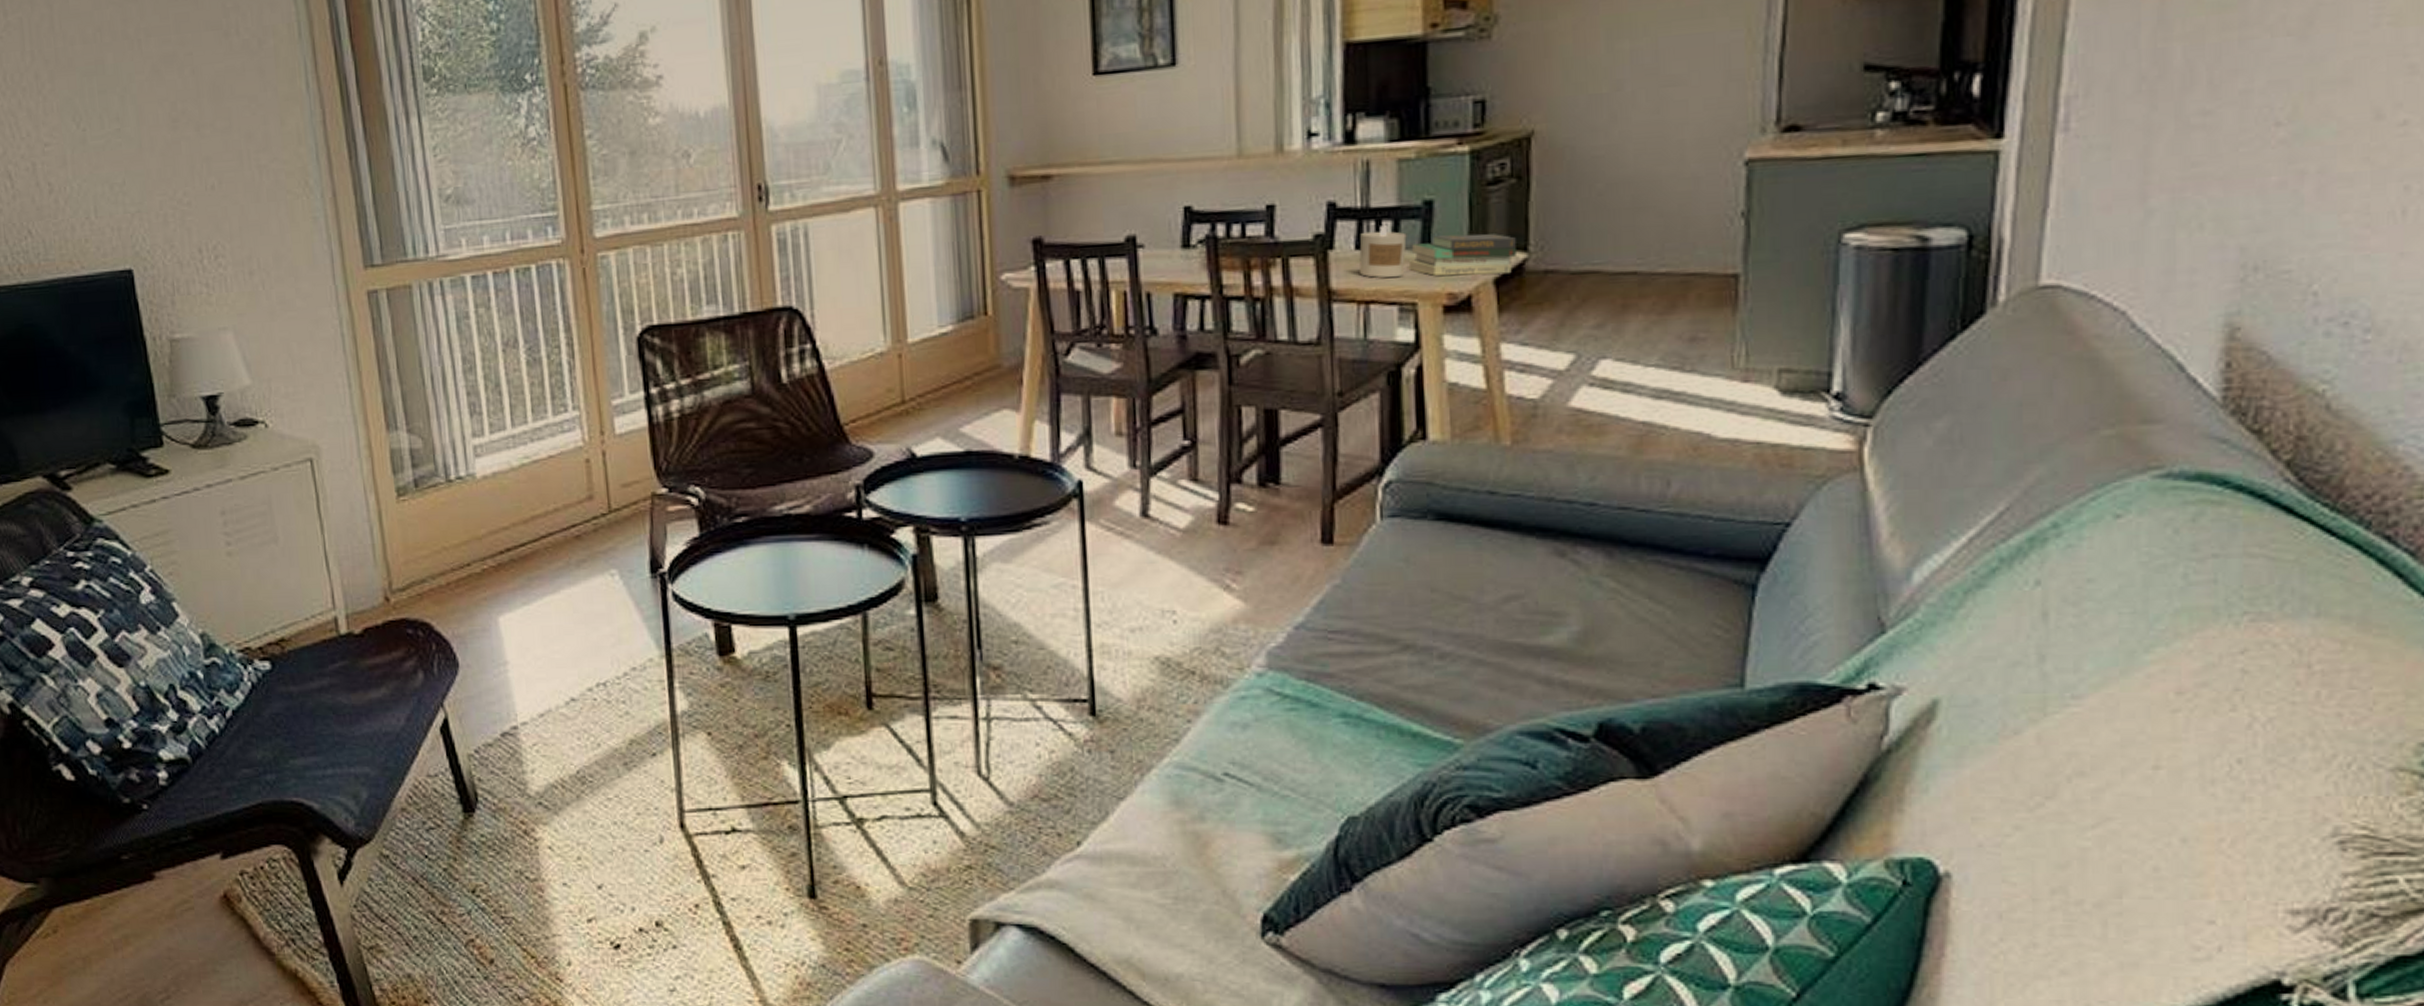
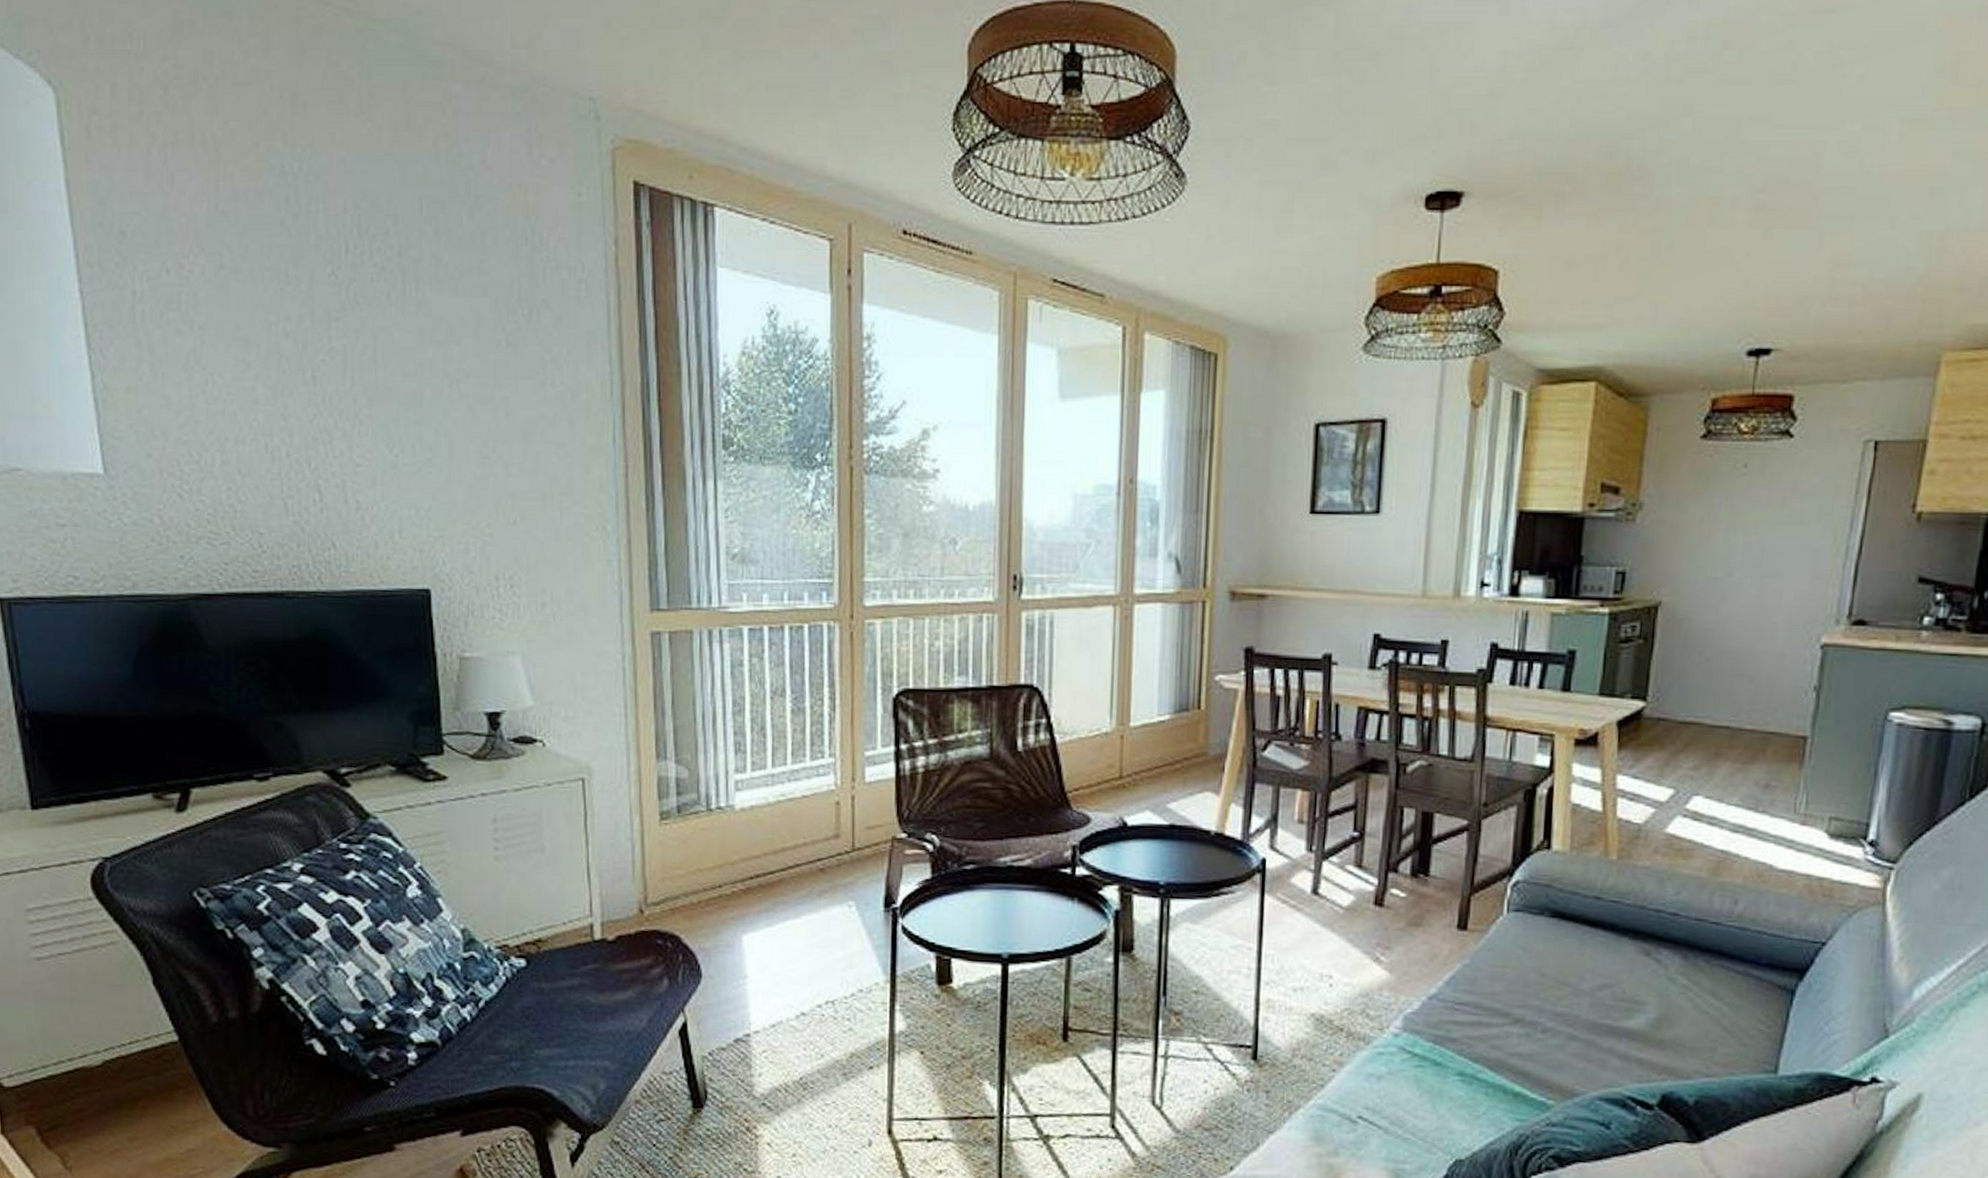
candle: present [1359,225,1407,279] -> none [1511,667,1552,712]
books: present [1408,233,1516,276] -> none [1550,679,1638,718]

